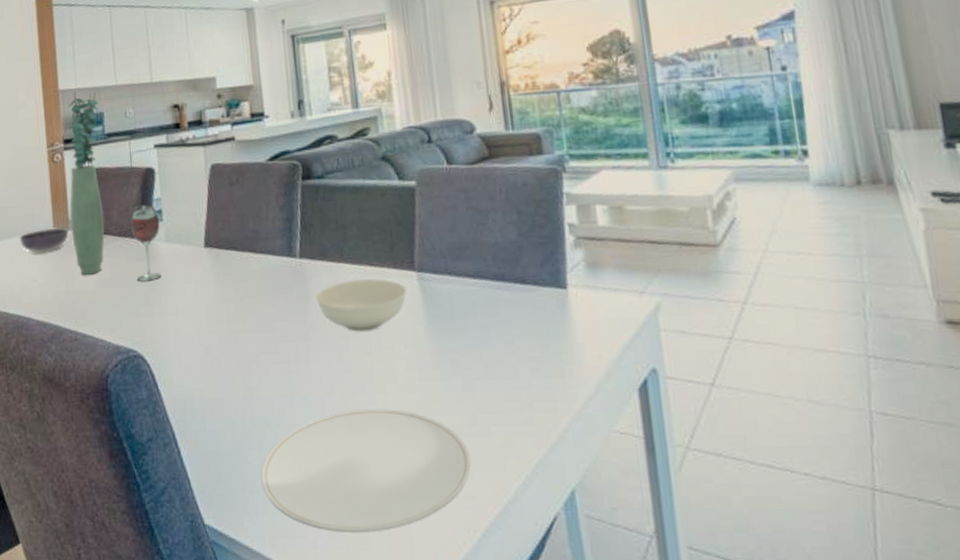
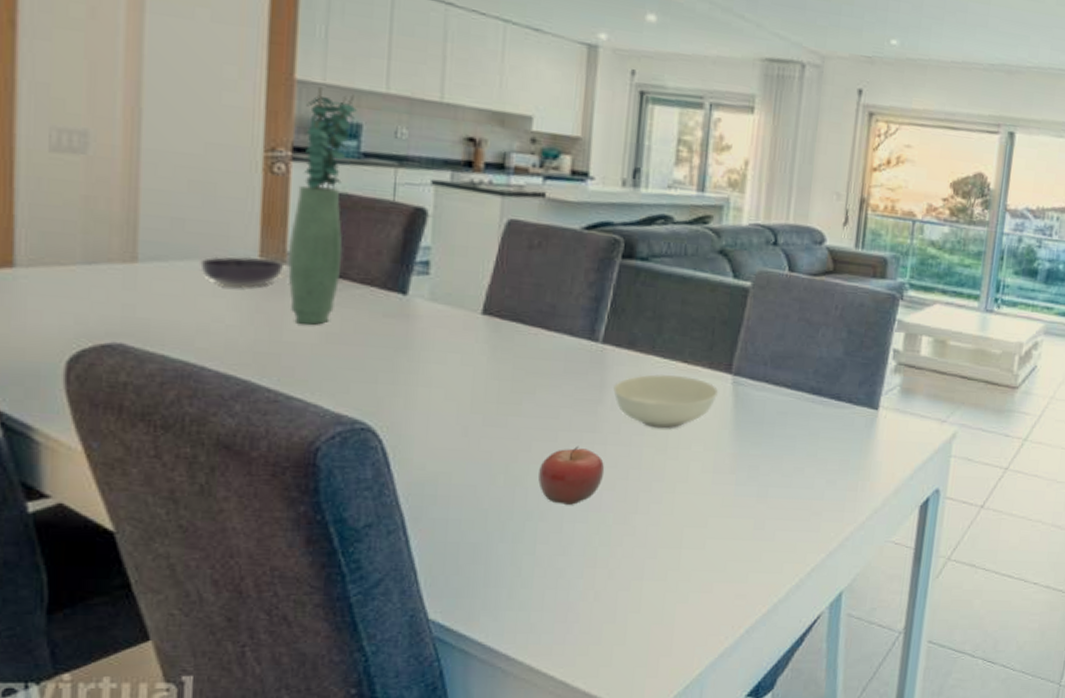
wineglass: present [130,204,162,282] -> none [381,250,425,344]
plate: present [261,409,471,534] -> none [510,507,750,630]
fruit: none [268,354,322,411] -> present [537,445,605,505]

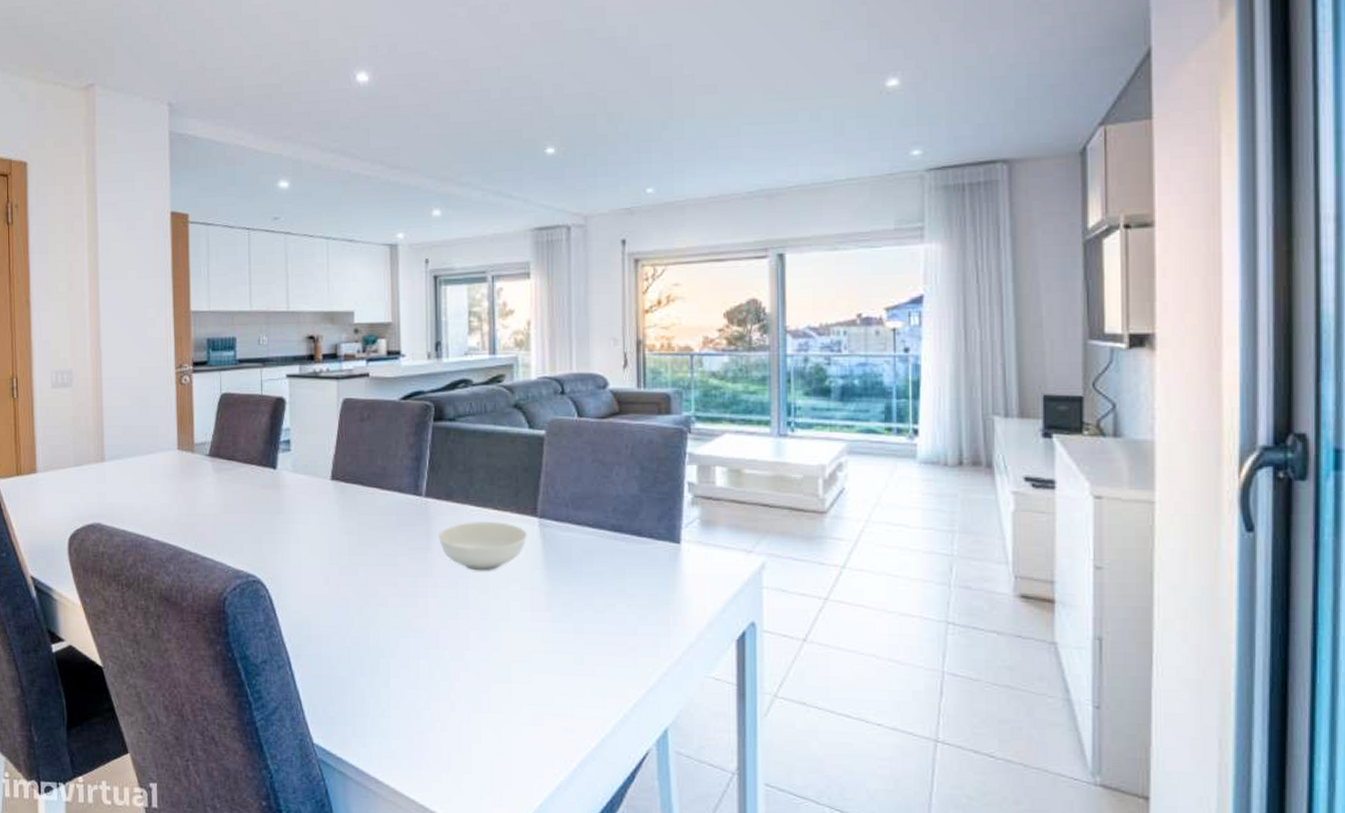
bowl: present [200,256,283,288] -> none [142,449,193,474]
vase: present [288,87,357,325] -> none [195,314,232,499]
fruit: present [537,445,605,505] -> none [385,589,438,642]

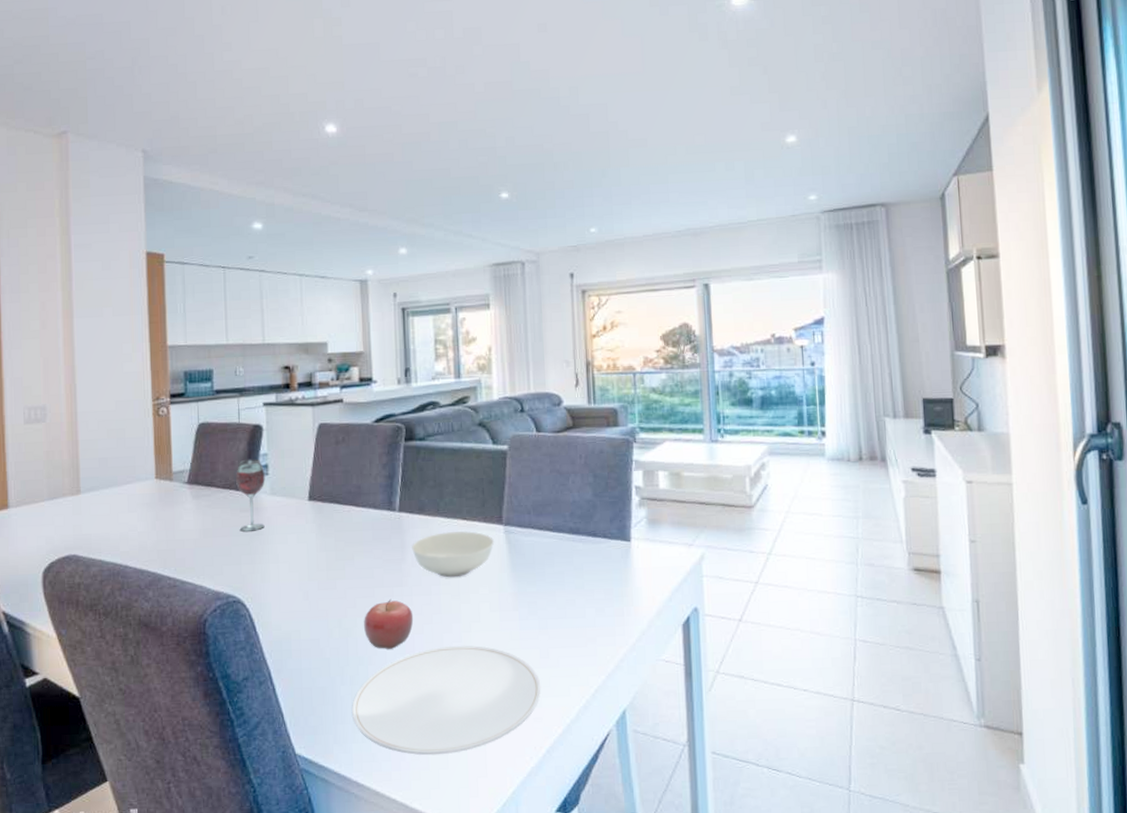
wineglass: none [258,433,287,509] -> present [236,459,265,532]
plate: none [372,644,574,759] -> present [352,646,541,756]
fruit: none [385,589,438,642] -> present [363,598,414,649]

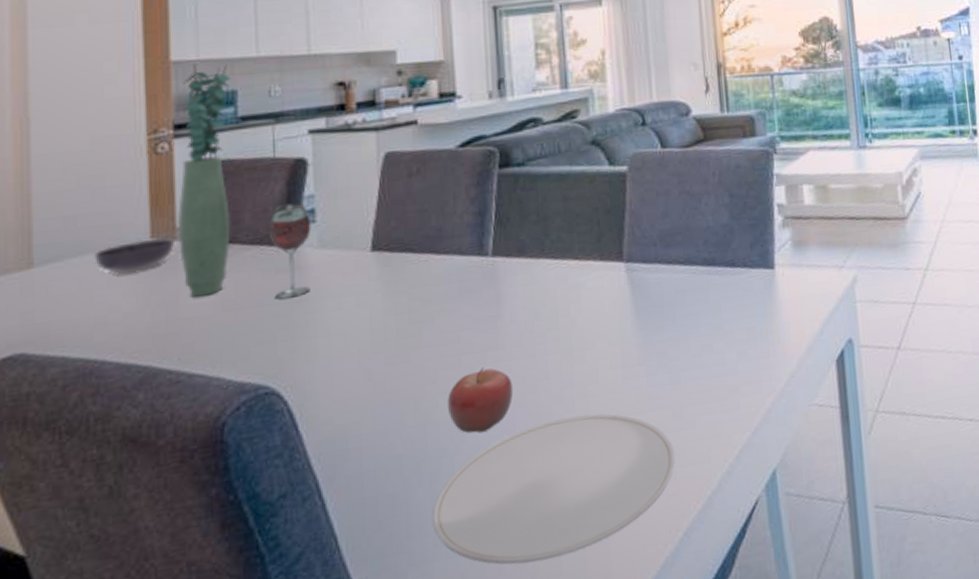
bowl: none [119,478,171,503] -> present [94,237,174,275]
vase: none [173,348,209,525] -> present [177,63,231,297]
bowl: present [412,531,495,578] -> none [510,273,614,333]

